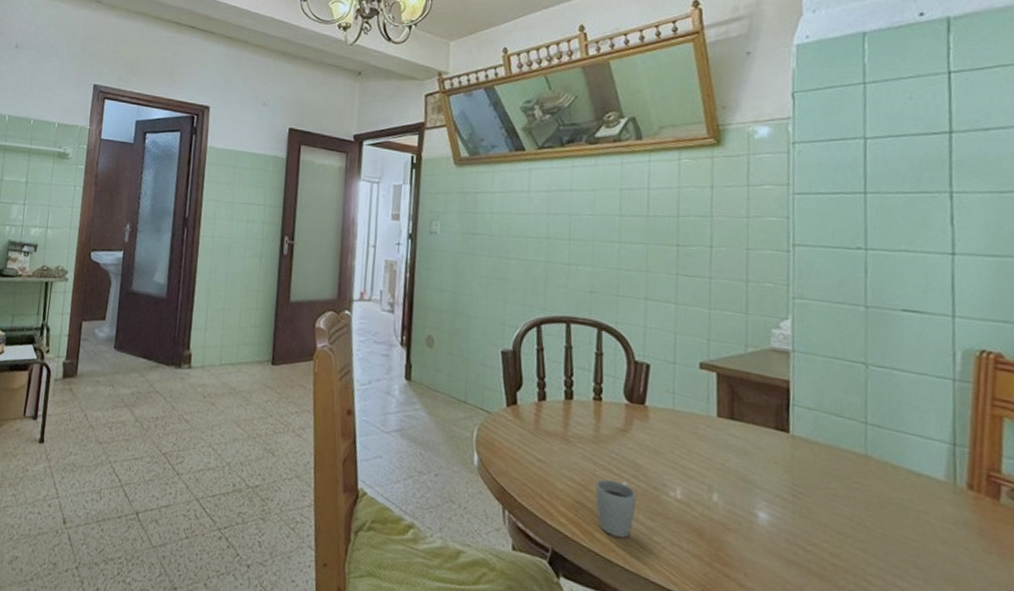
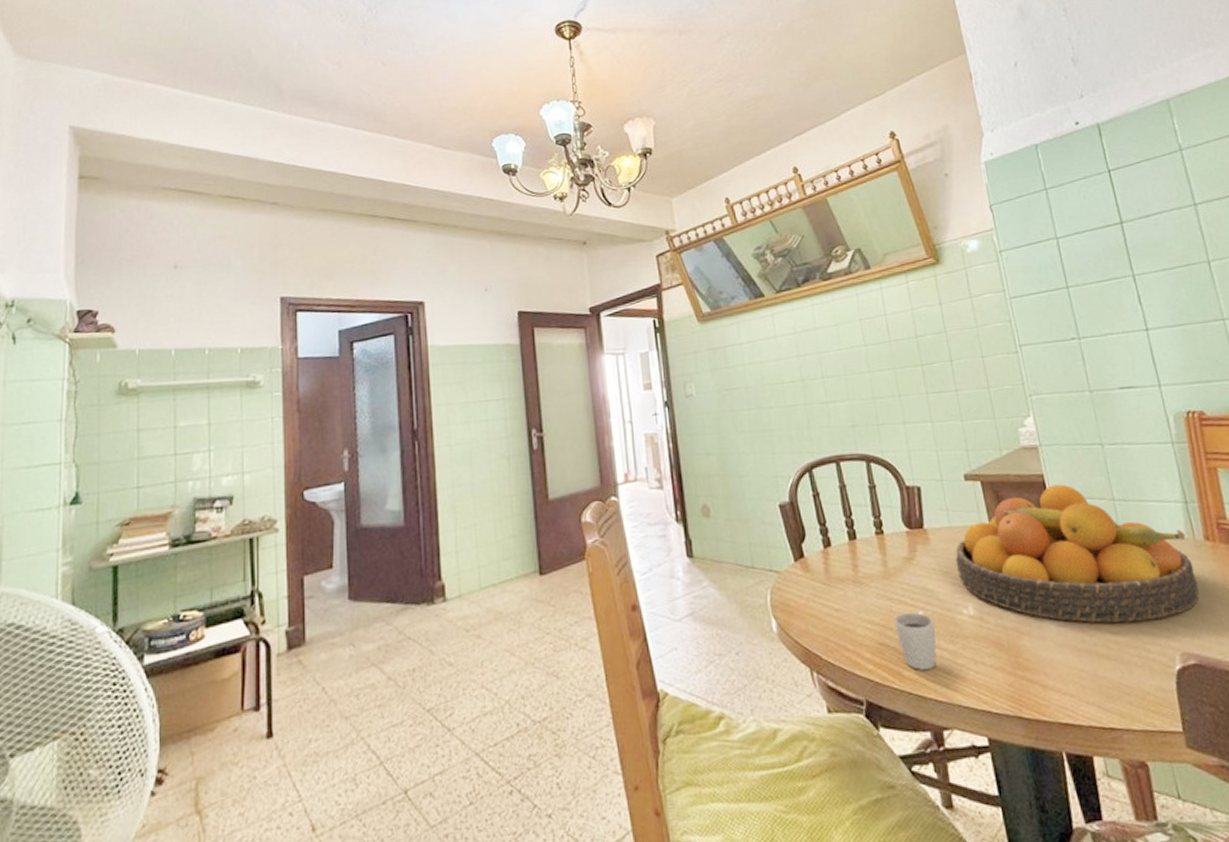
fruit bowl: none [672,393,947,556] -> present [955,484,1199,624]

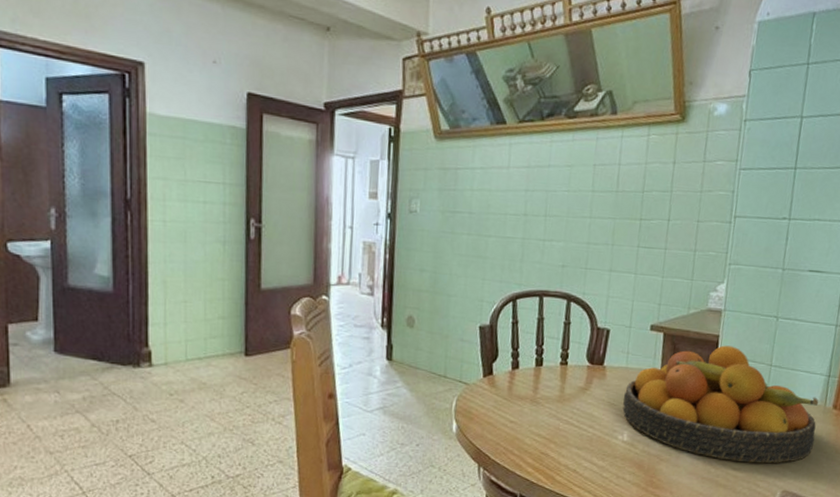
cup: present [894,611,937,670] -> none [558,431,593,478]

